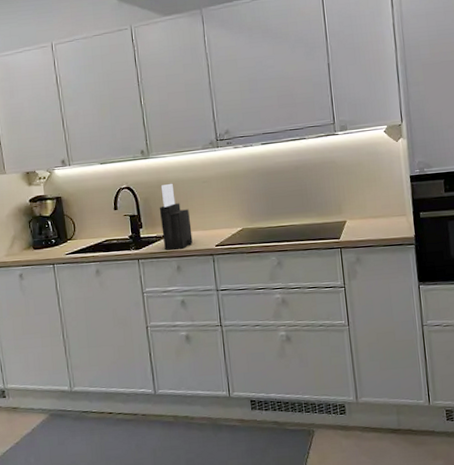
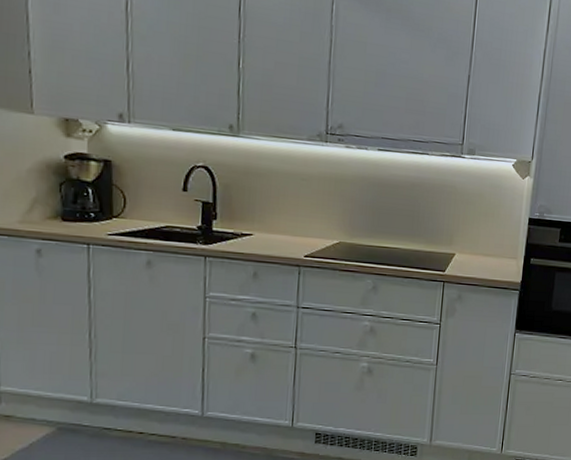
knife block: present [159,183,193,250] -> none [240,172,279,253]

